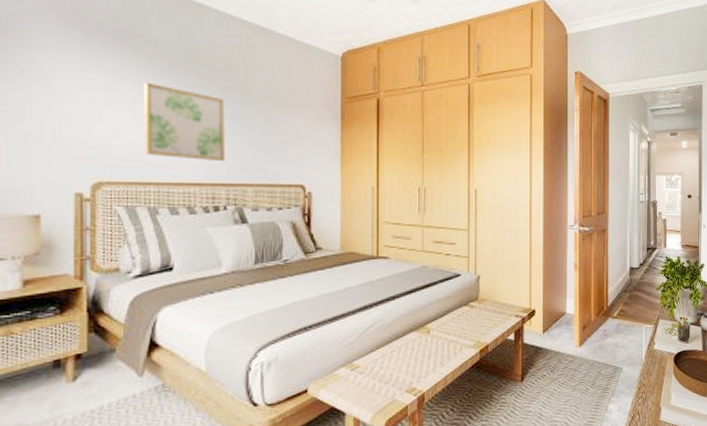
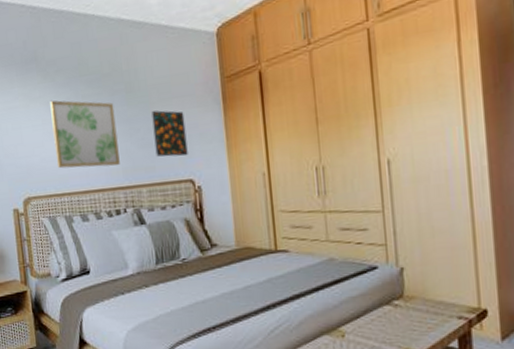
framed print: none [267,115,301,163] -> present [152,110,188,157]

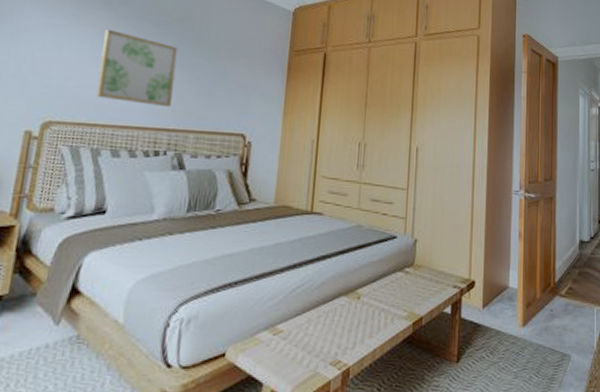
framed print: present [152,110,188,157] -> none [211,64,249,112]

